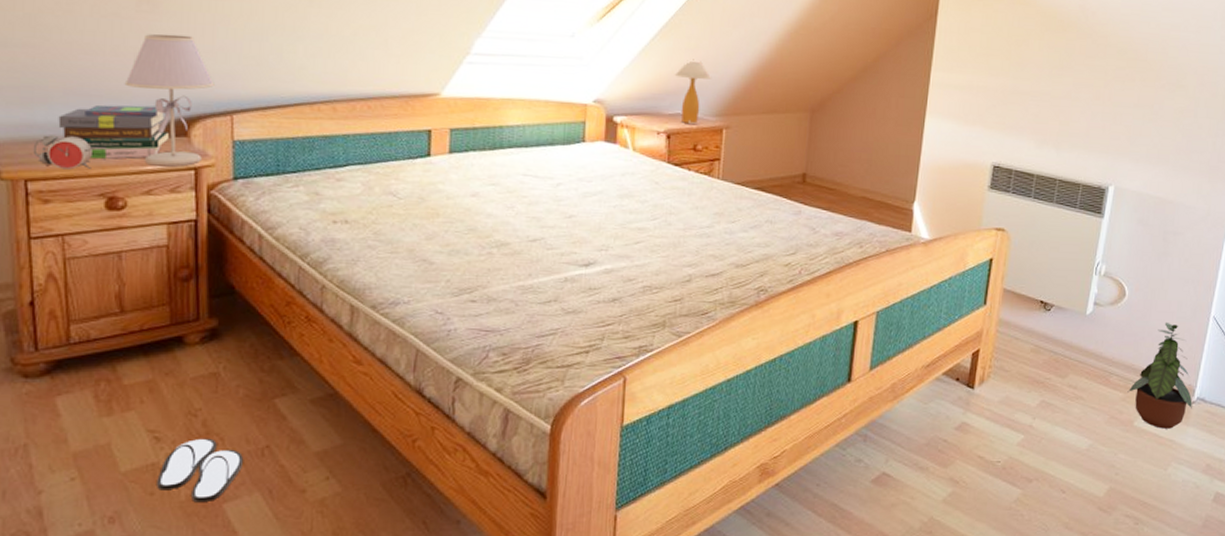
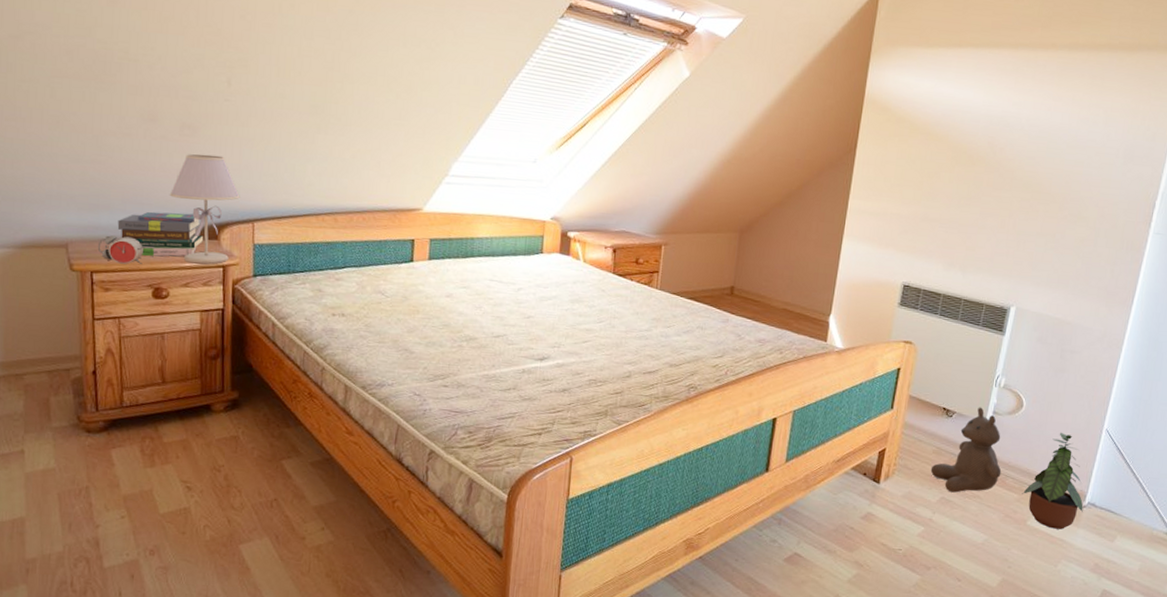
slippers: present [157,438,244,503] -> none [188,489,257,543]
table lamp: present [674,59,712,125] -> none [621,184,654,241]
teddy bear: none [1029,298,1105,395] -> present [930,407,1002,493]

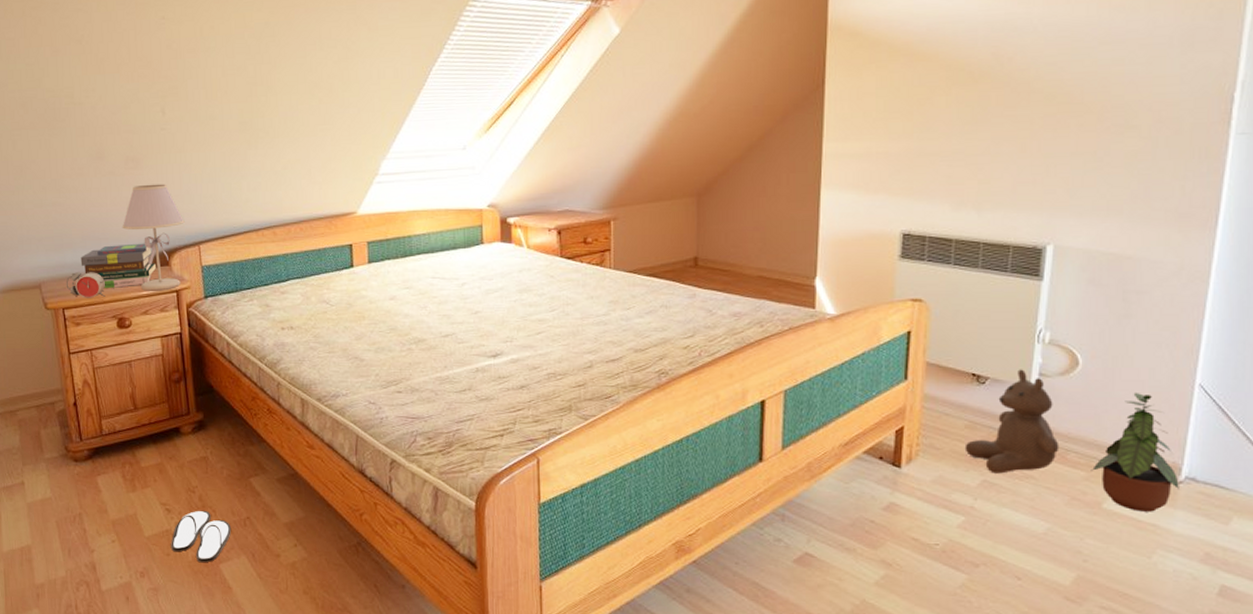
slippers: none [188,489,257,543] -> present [171,510,232,563]

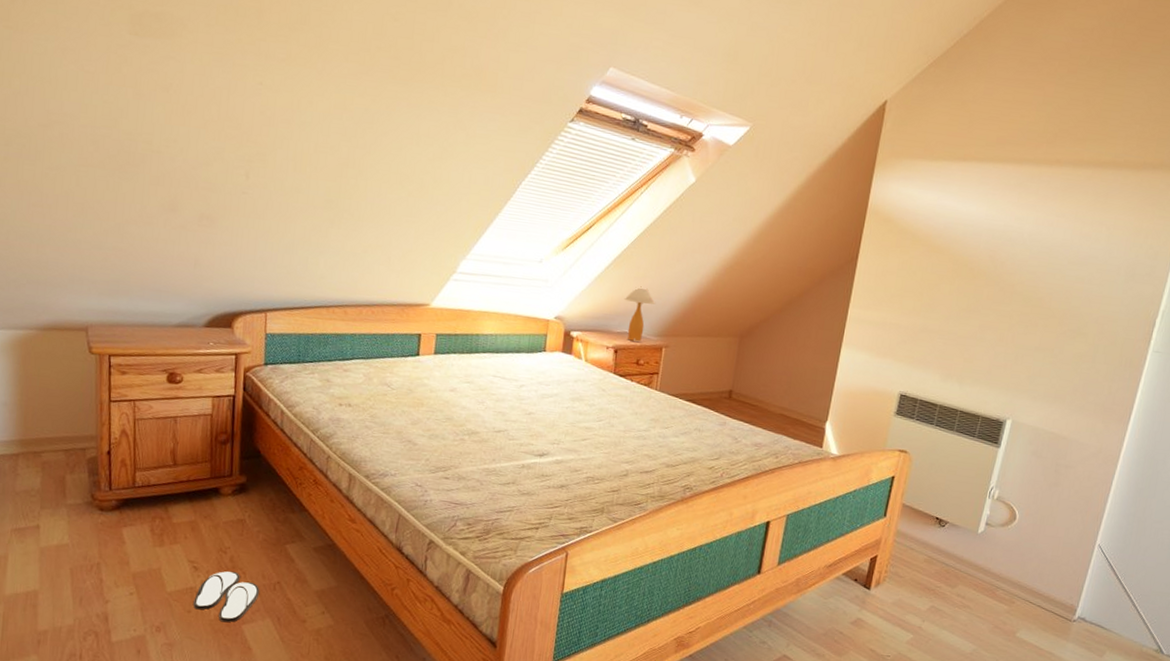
alarm clock: present [66,272,107,298] -> none [116,320,162,349]
books: present [80,243,156,289] -> none [135,299,217,343]
table lamp: present [122,184,185,292] -> none [186,244,254,353]
table lamp: none [559,157,596,220] -> present [624,286,656,343]
teddy bear: present [964,369,1059,474] -> none [921,518,993,602]
potted plant: present [1091,392,1179,512] -> none [1012,545,1073,643]

